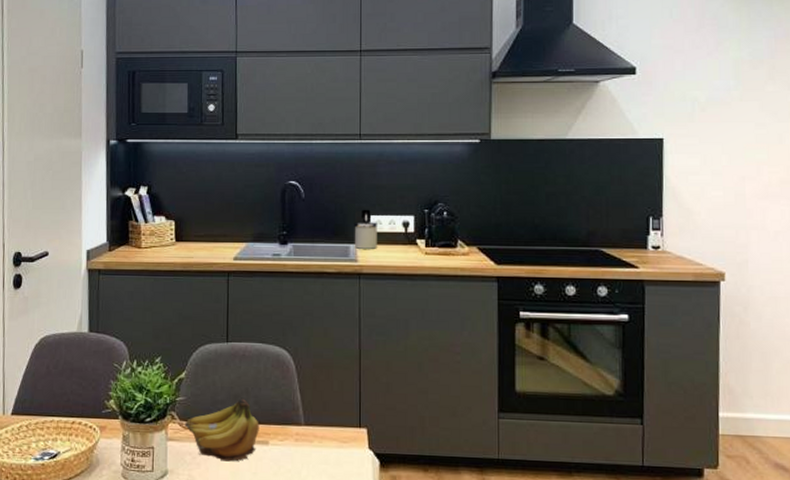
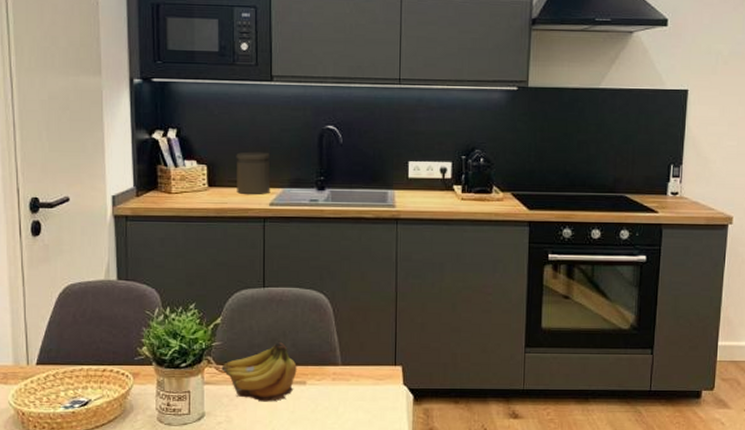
jar: none [202,207,235,250] -> present [236,151,271,195]
soap dispenser: present [354,209,378,249] -> none [392,155,416,195]

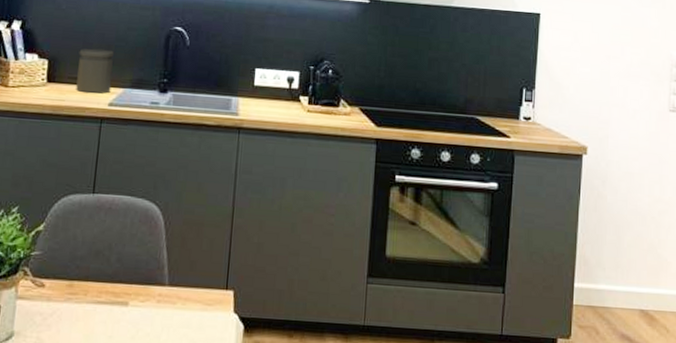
fruit: present [221,342,297,402] -> none [38,255,120,324]

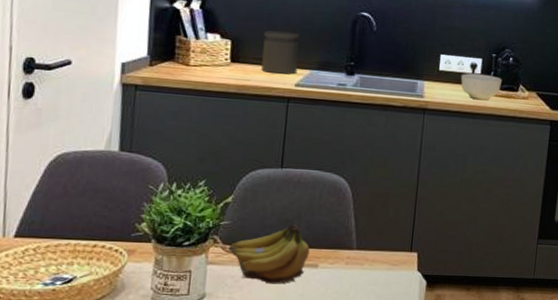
fruit: none [38,255,120,324] -> present [228,224,310,284]
bowl: none [277,87,322,118] -> present [461,73,503,101]

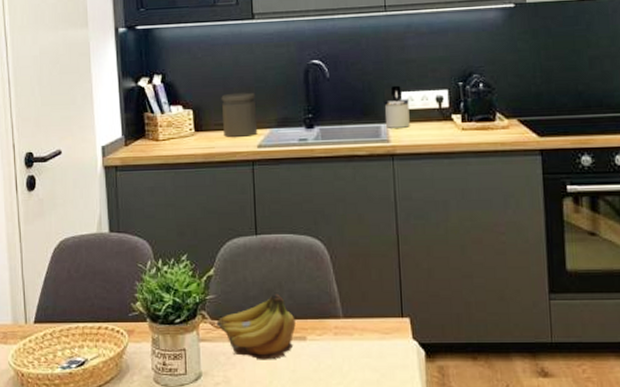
soap dispenser: none [423,47,448,87] -> present [384,85,410,128]
bowl: present [461,73,503,101] -> none [427,106,475,137]

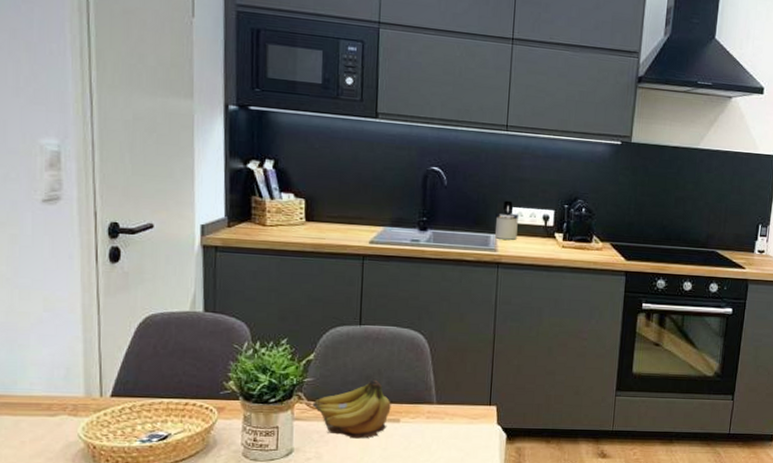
jar: present [221,92,258,138] -> none [335,187,372,232]

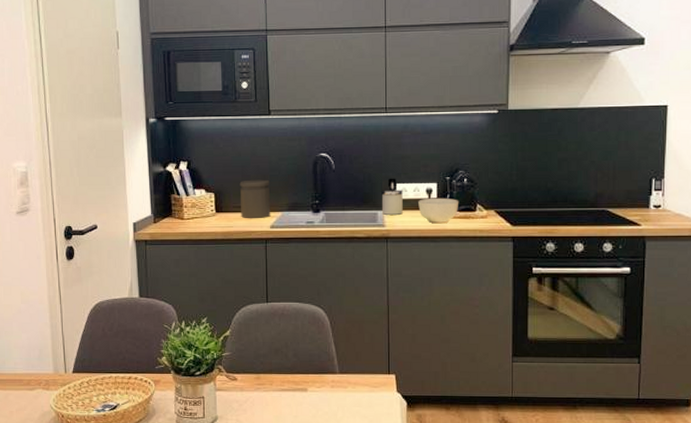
fruit: present [312,380,391,439] -> none [231,352,299,407]
jar: none [335,187,372,232] -> present [239,179,271,219]
bowl: none [533,225,576,253] -> present [418,197,459,224]

